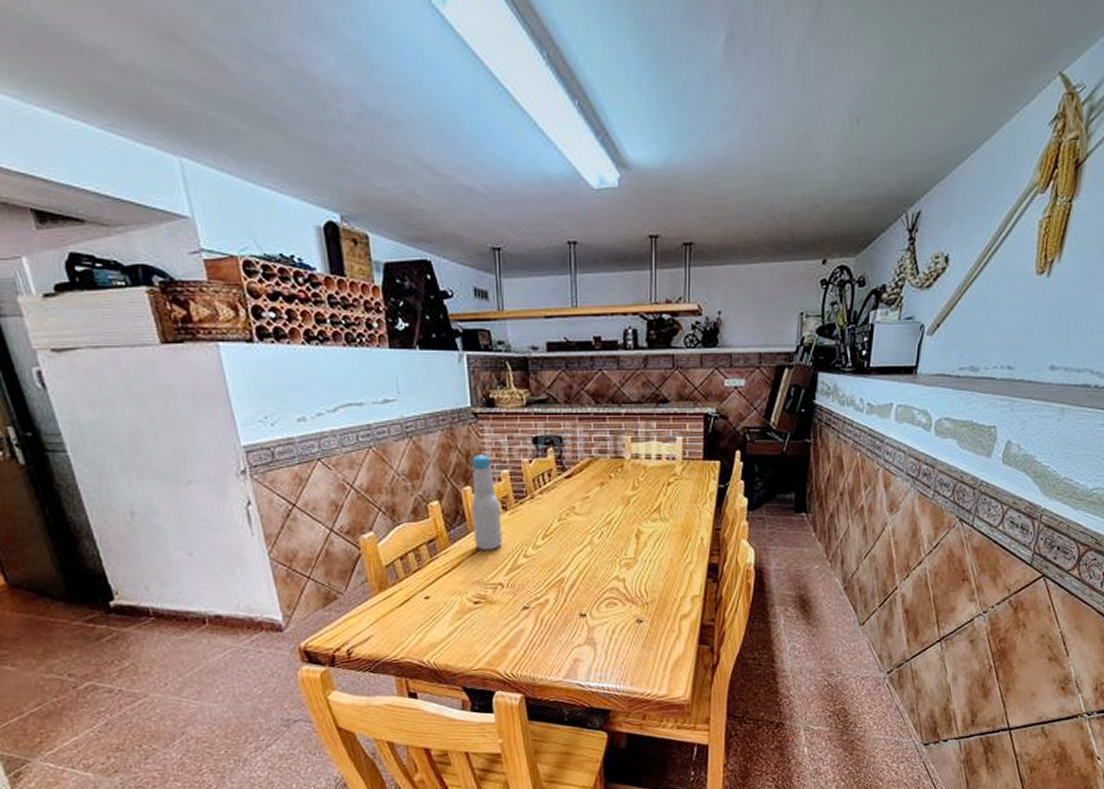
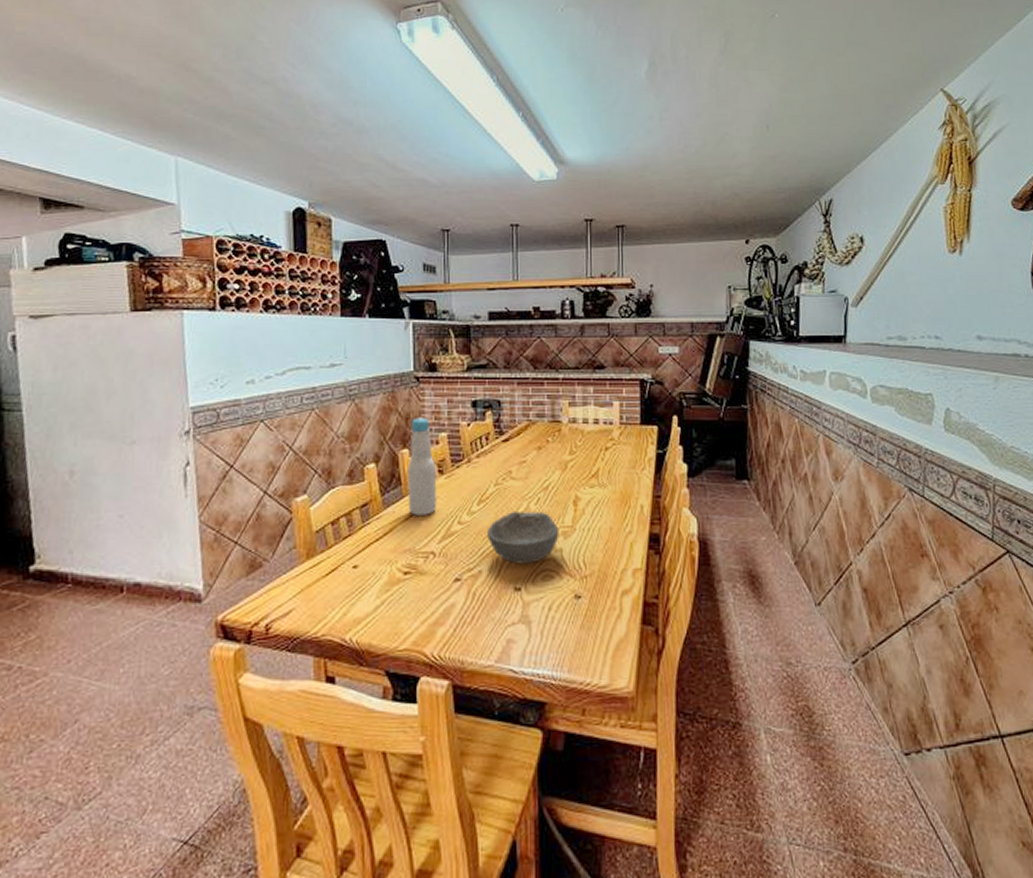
bowl: none [551,544,622,593] -> present [486,510,559,564]

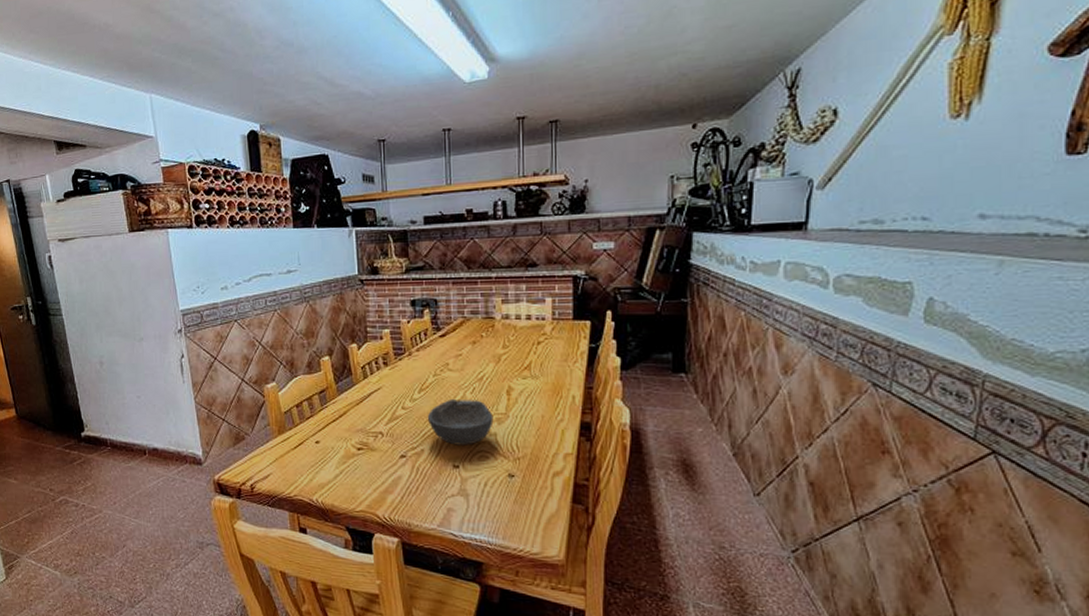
bottle: present [408,417,437,515] -> none [357,316,383,401]

